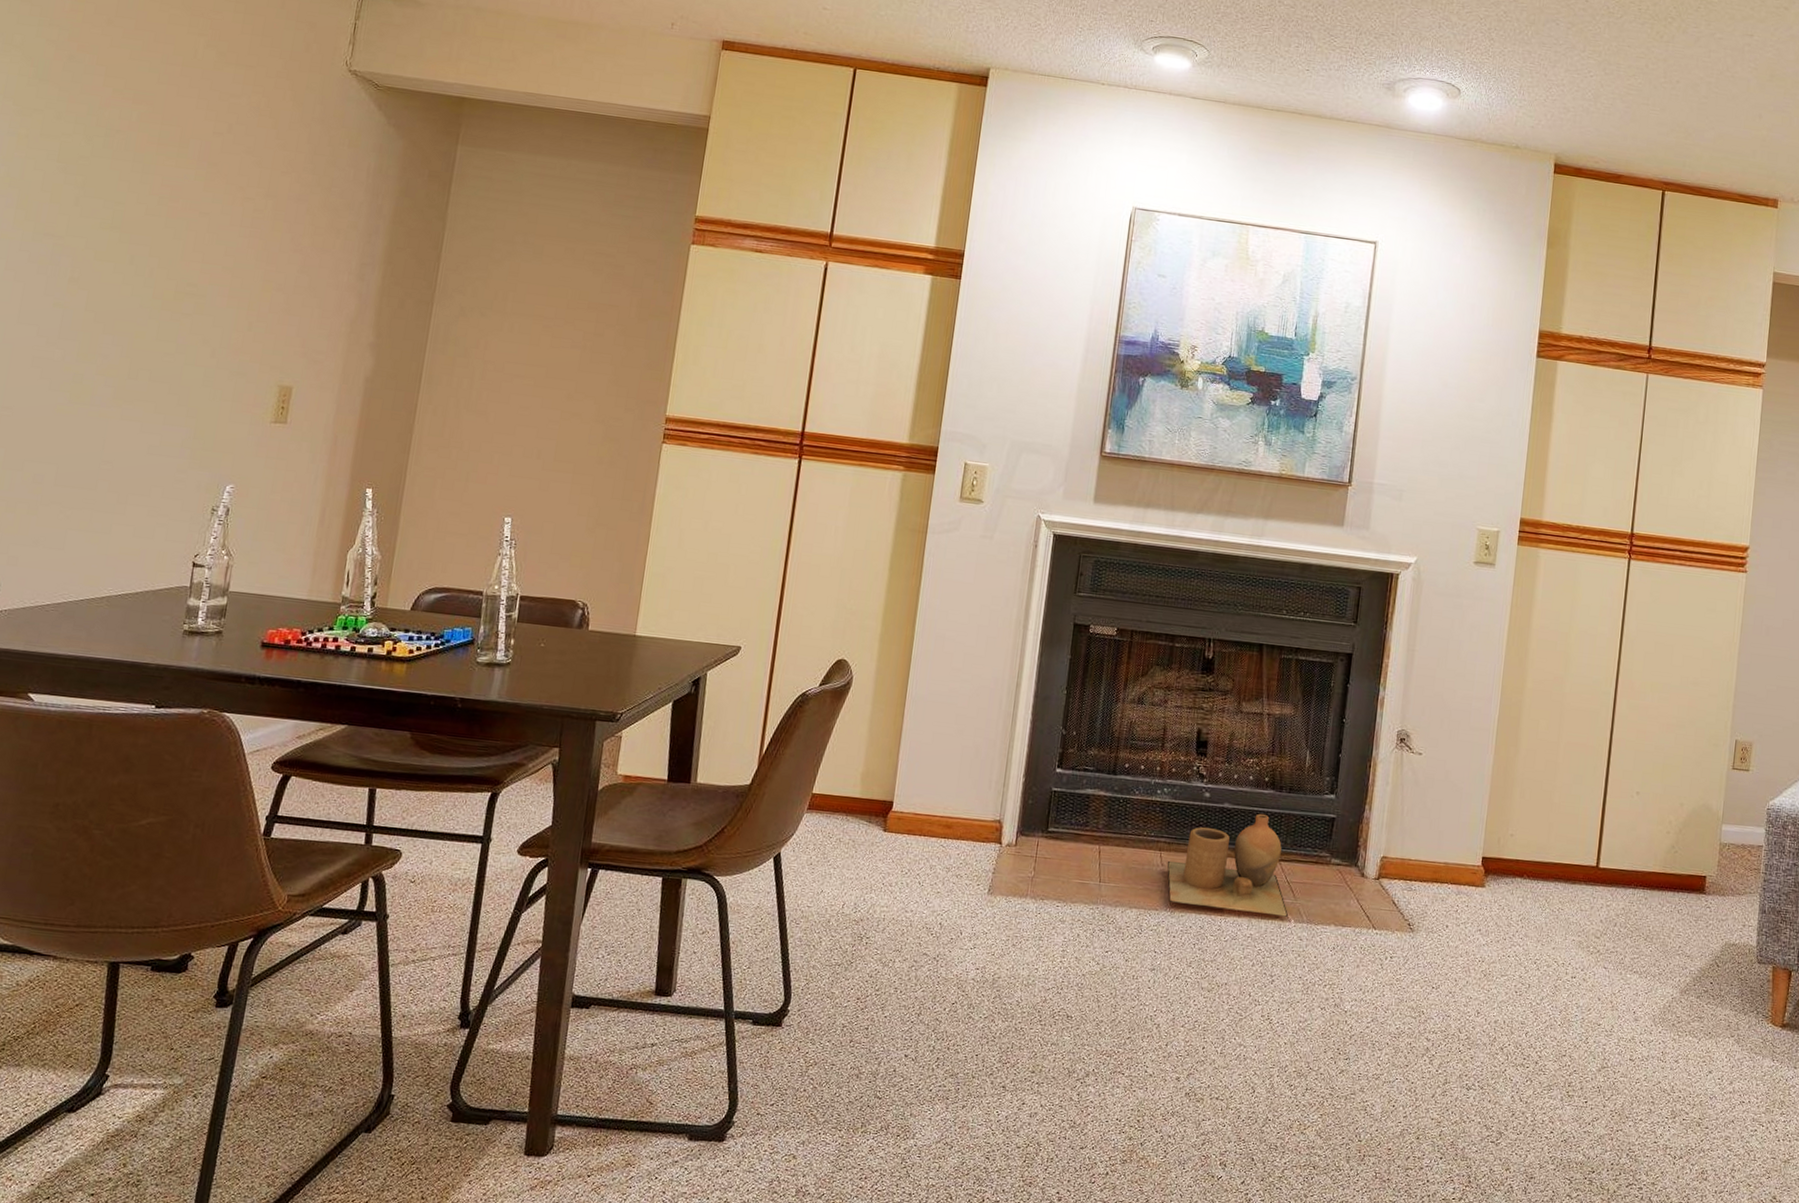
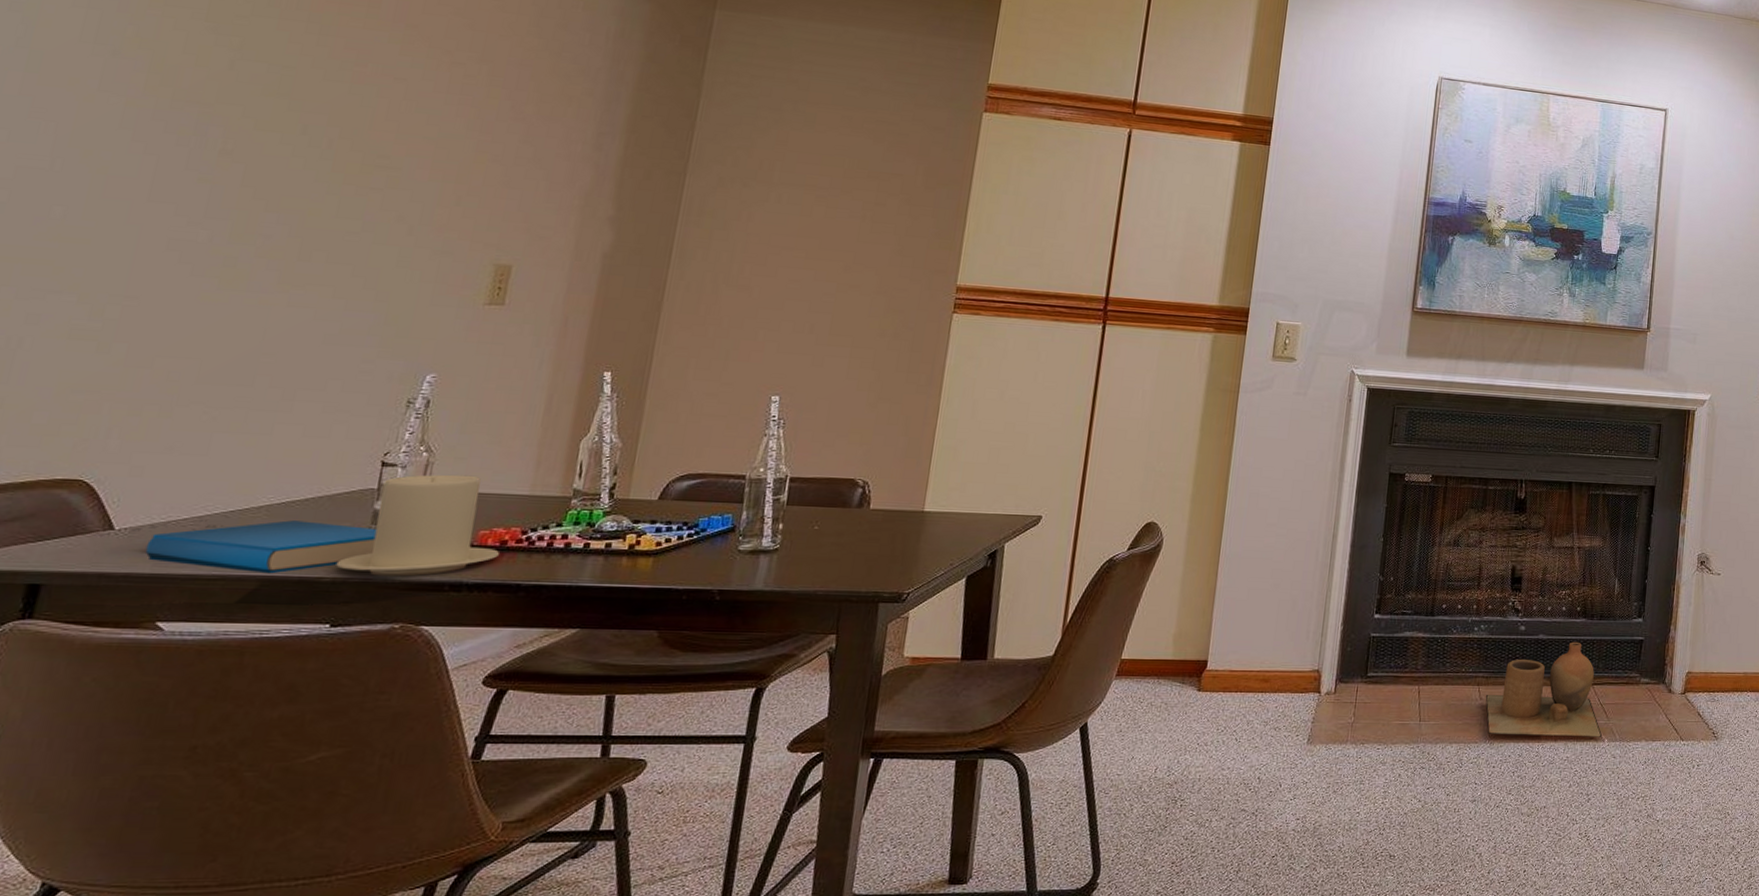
book: none [19,611,190,658] -> present [145,520,378,574]
candle: none [159,576,285,668] -> present [336,474,500,577]

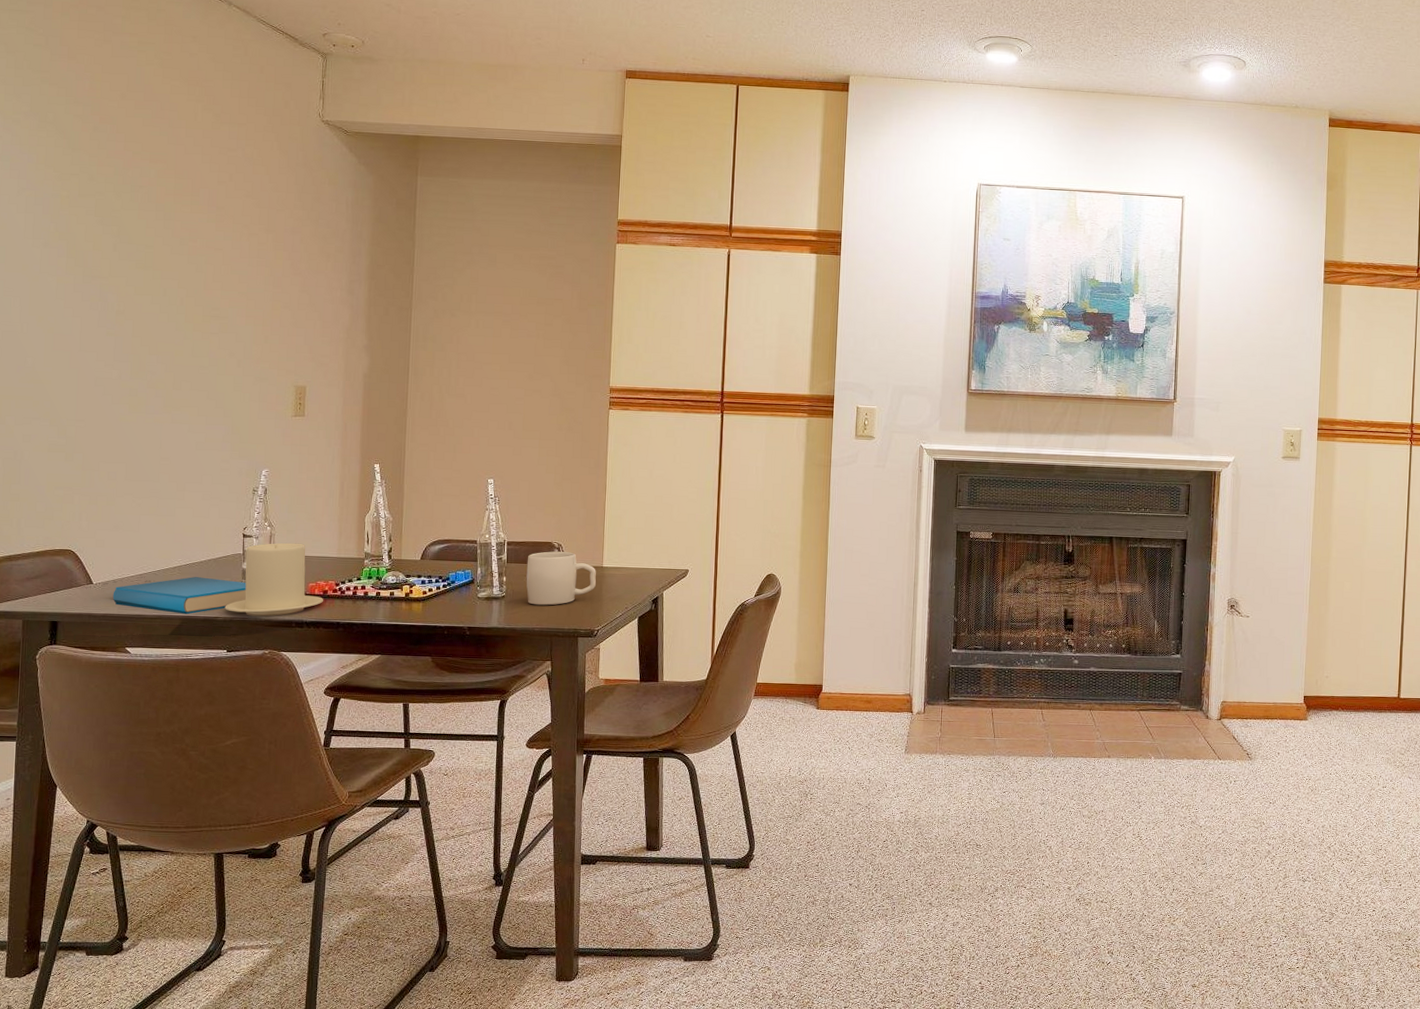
mug: none [810,491,914,562] -> present [526,551,597,606]
vase: present [1485,641,1603,737] -> none [1047,673,1149,755]

